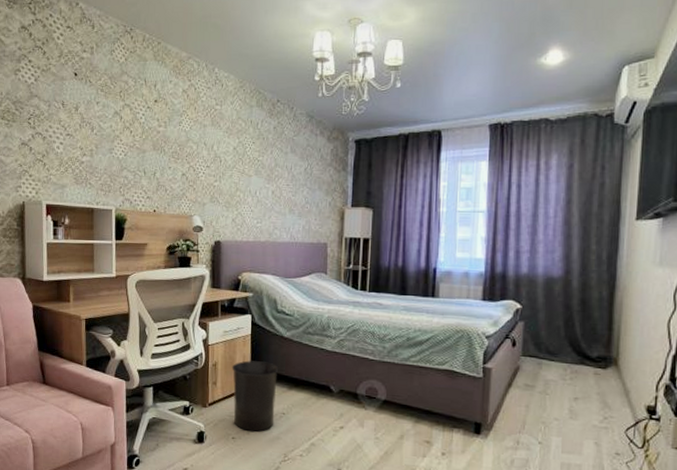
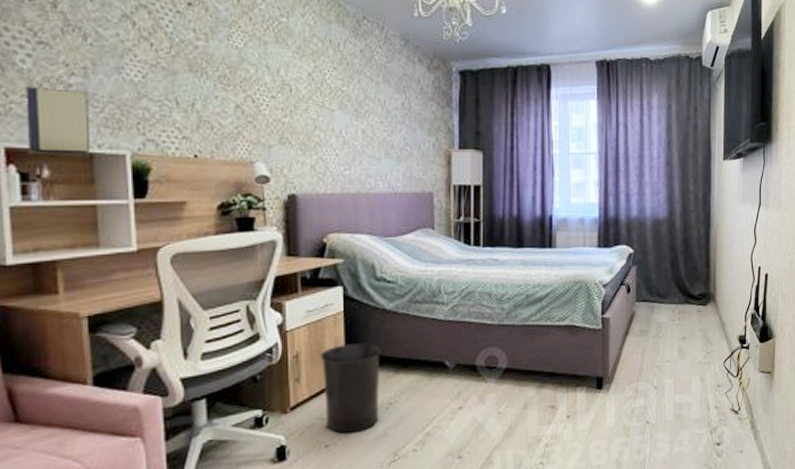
books: none [58,164,93,210] -> present [26,87,91,156]

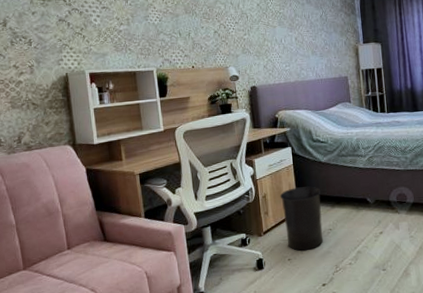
books: present [26,87,91,156] -> none [98,33,134,76]

